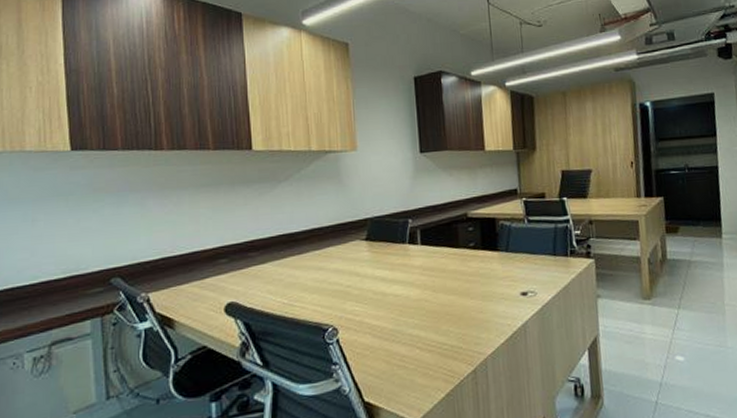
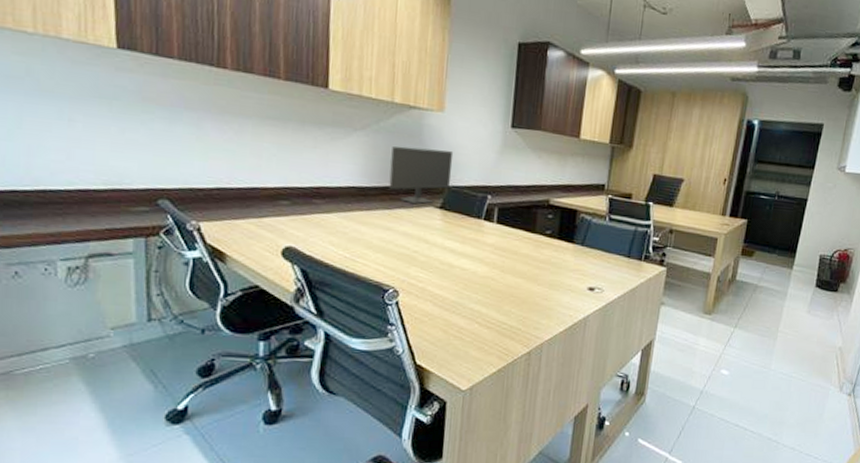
computer monitor: none [314,185,372,241] -> present [389,146,454,205]

